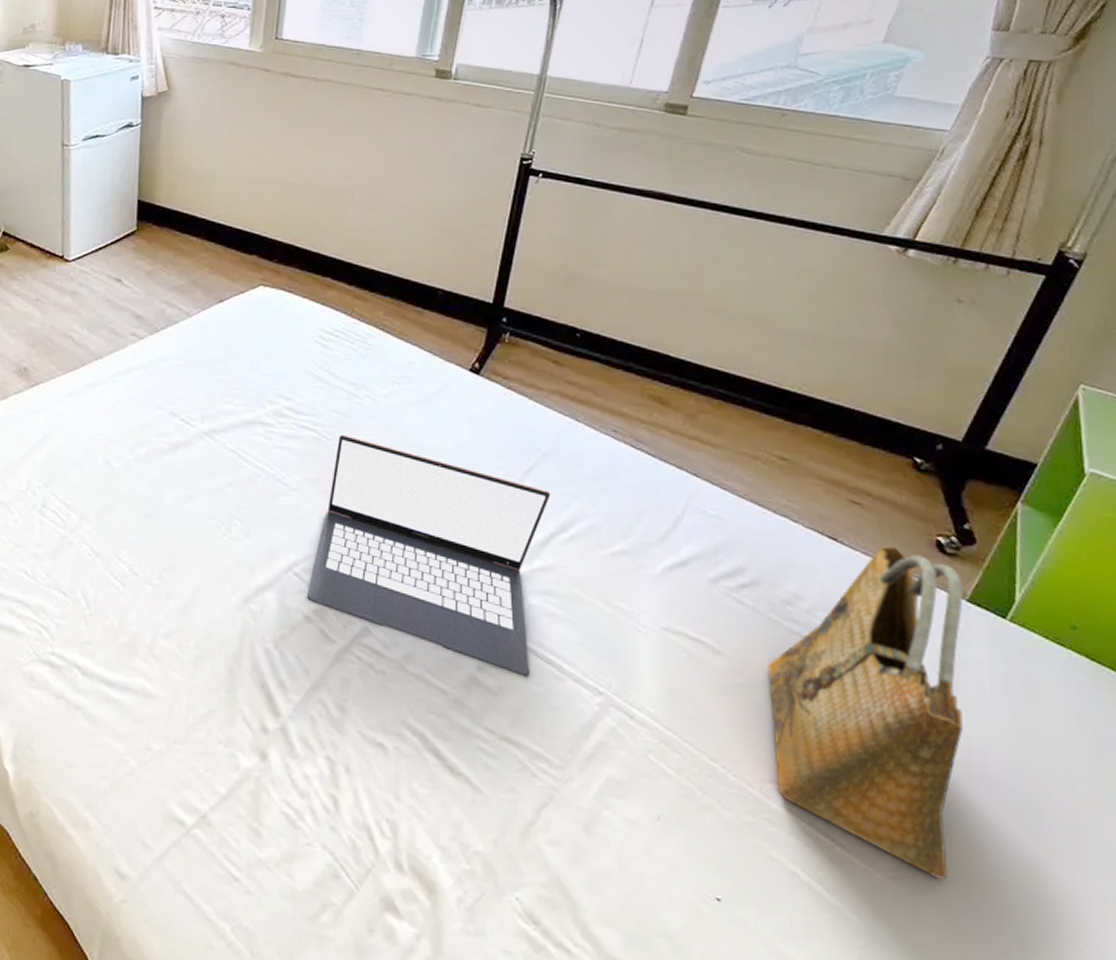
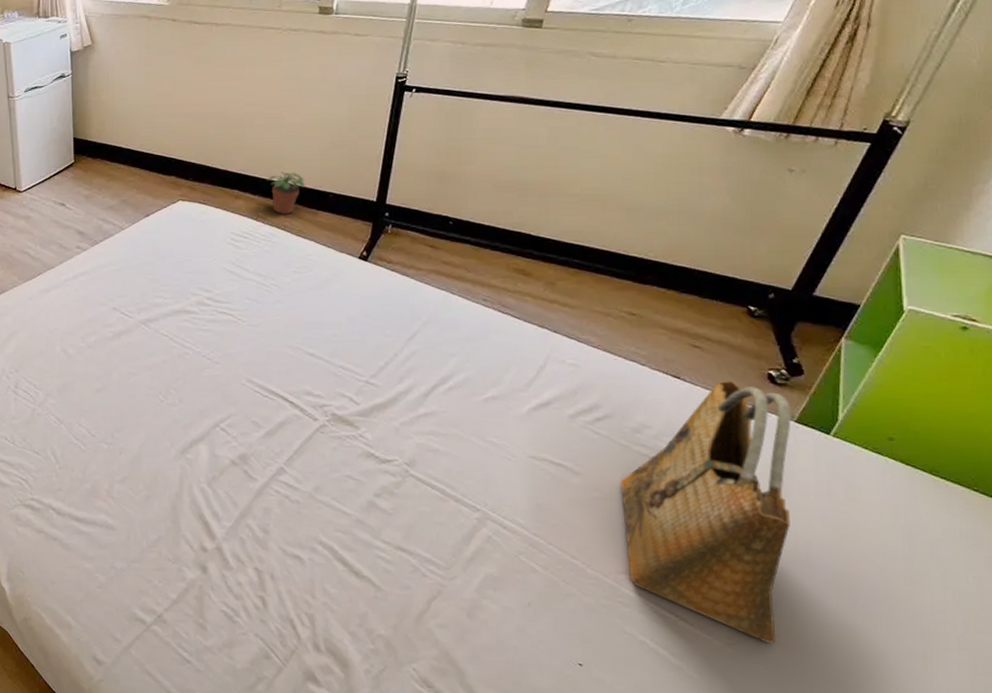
laptop: present [307,434,551,677] -> none [232,316,432,500]
potted plant: none [365,259,411,311] -> present [267,172,305,214]

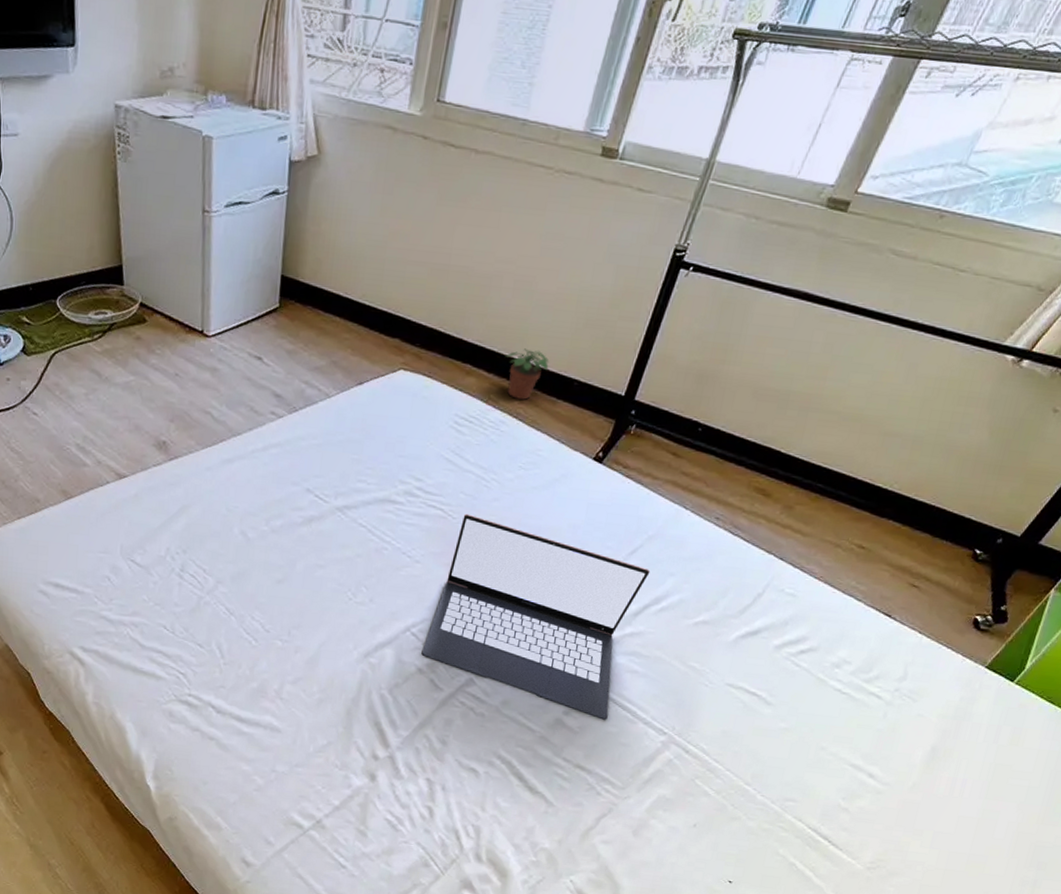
laptop: none [232,316,432,500] -> present [421,513,651,720]
grocery bag: present [621,380,791,644] -> none [795,622,986,869]

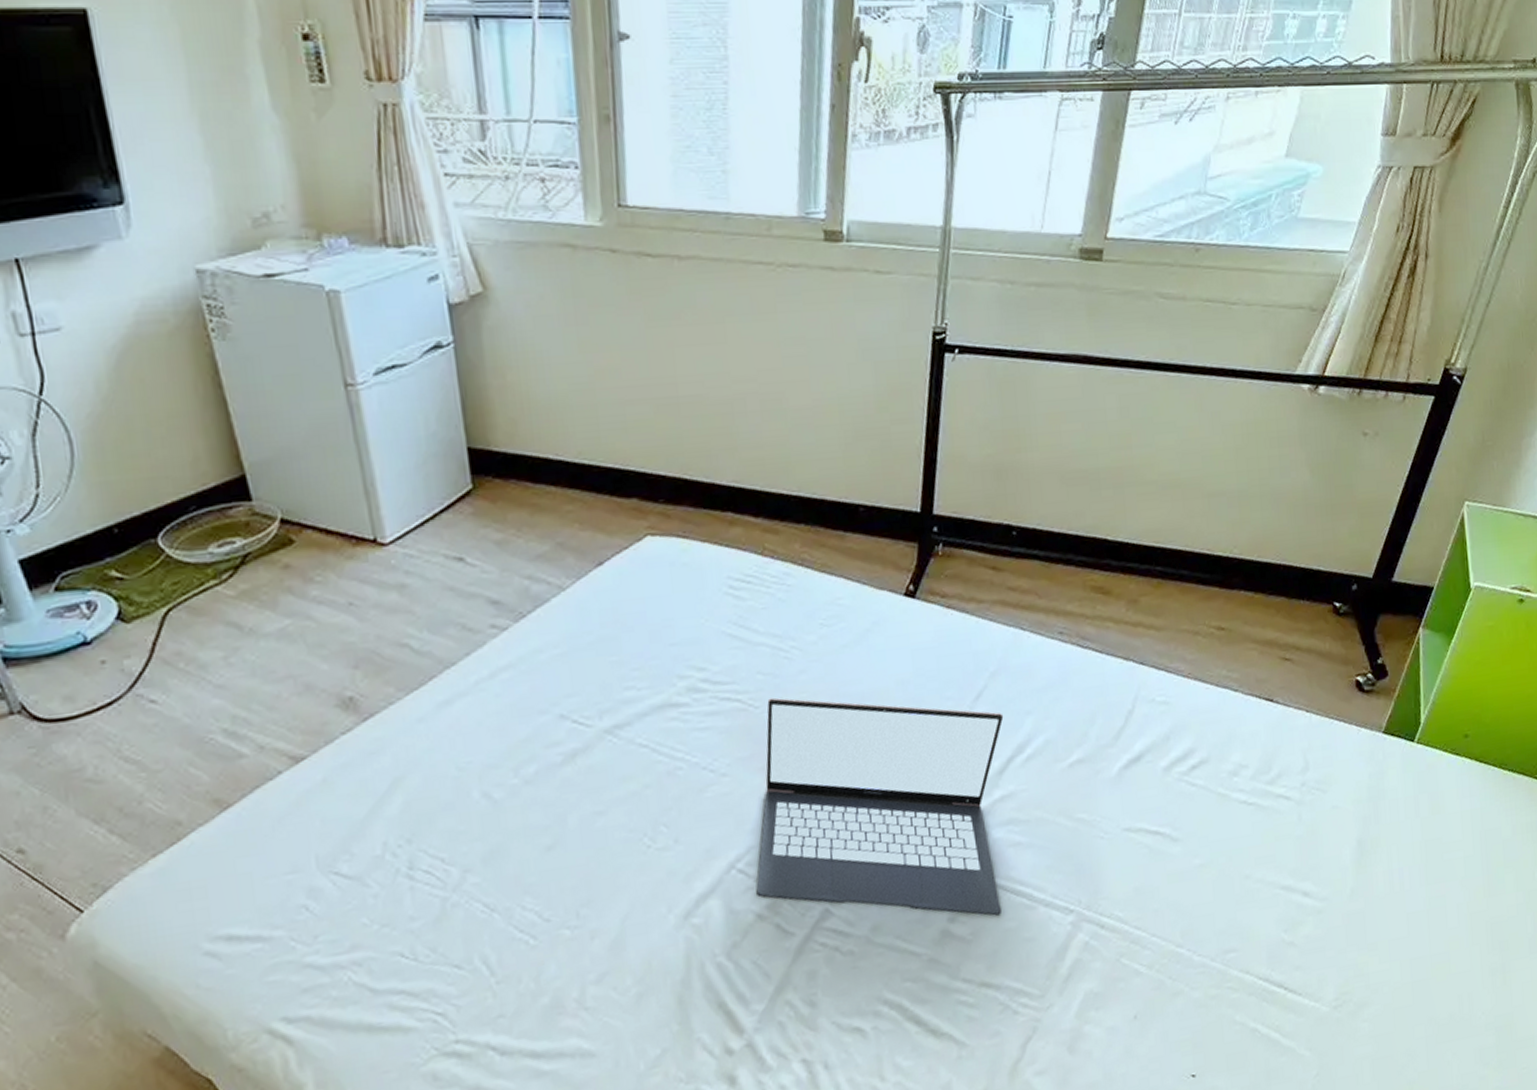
potted plant: present [506,348,550,400] -> none [771,479,826,542]

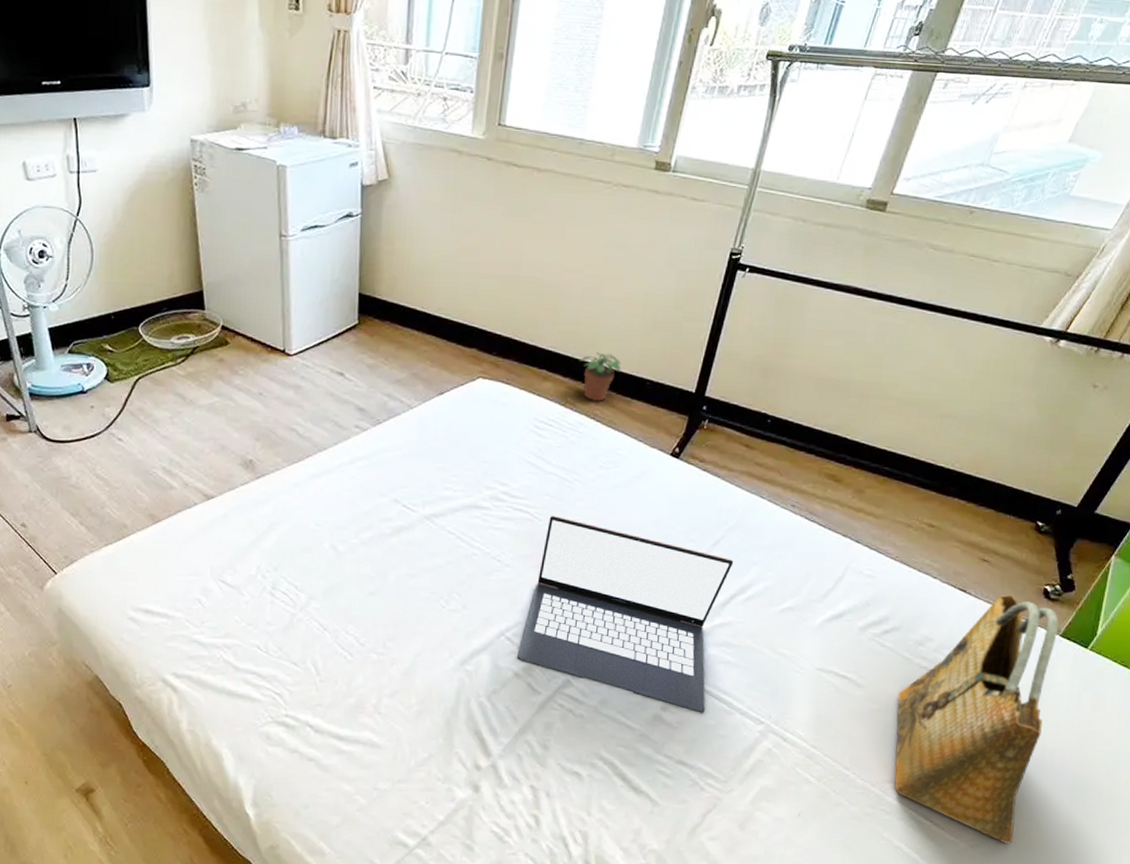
potted plant: none [771,479,826,542] -> present [579,352,622,401]
grocery bag: none [1221,694,1384,996] -> present [894,594,1059,844]

